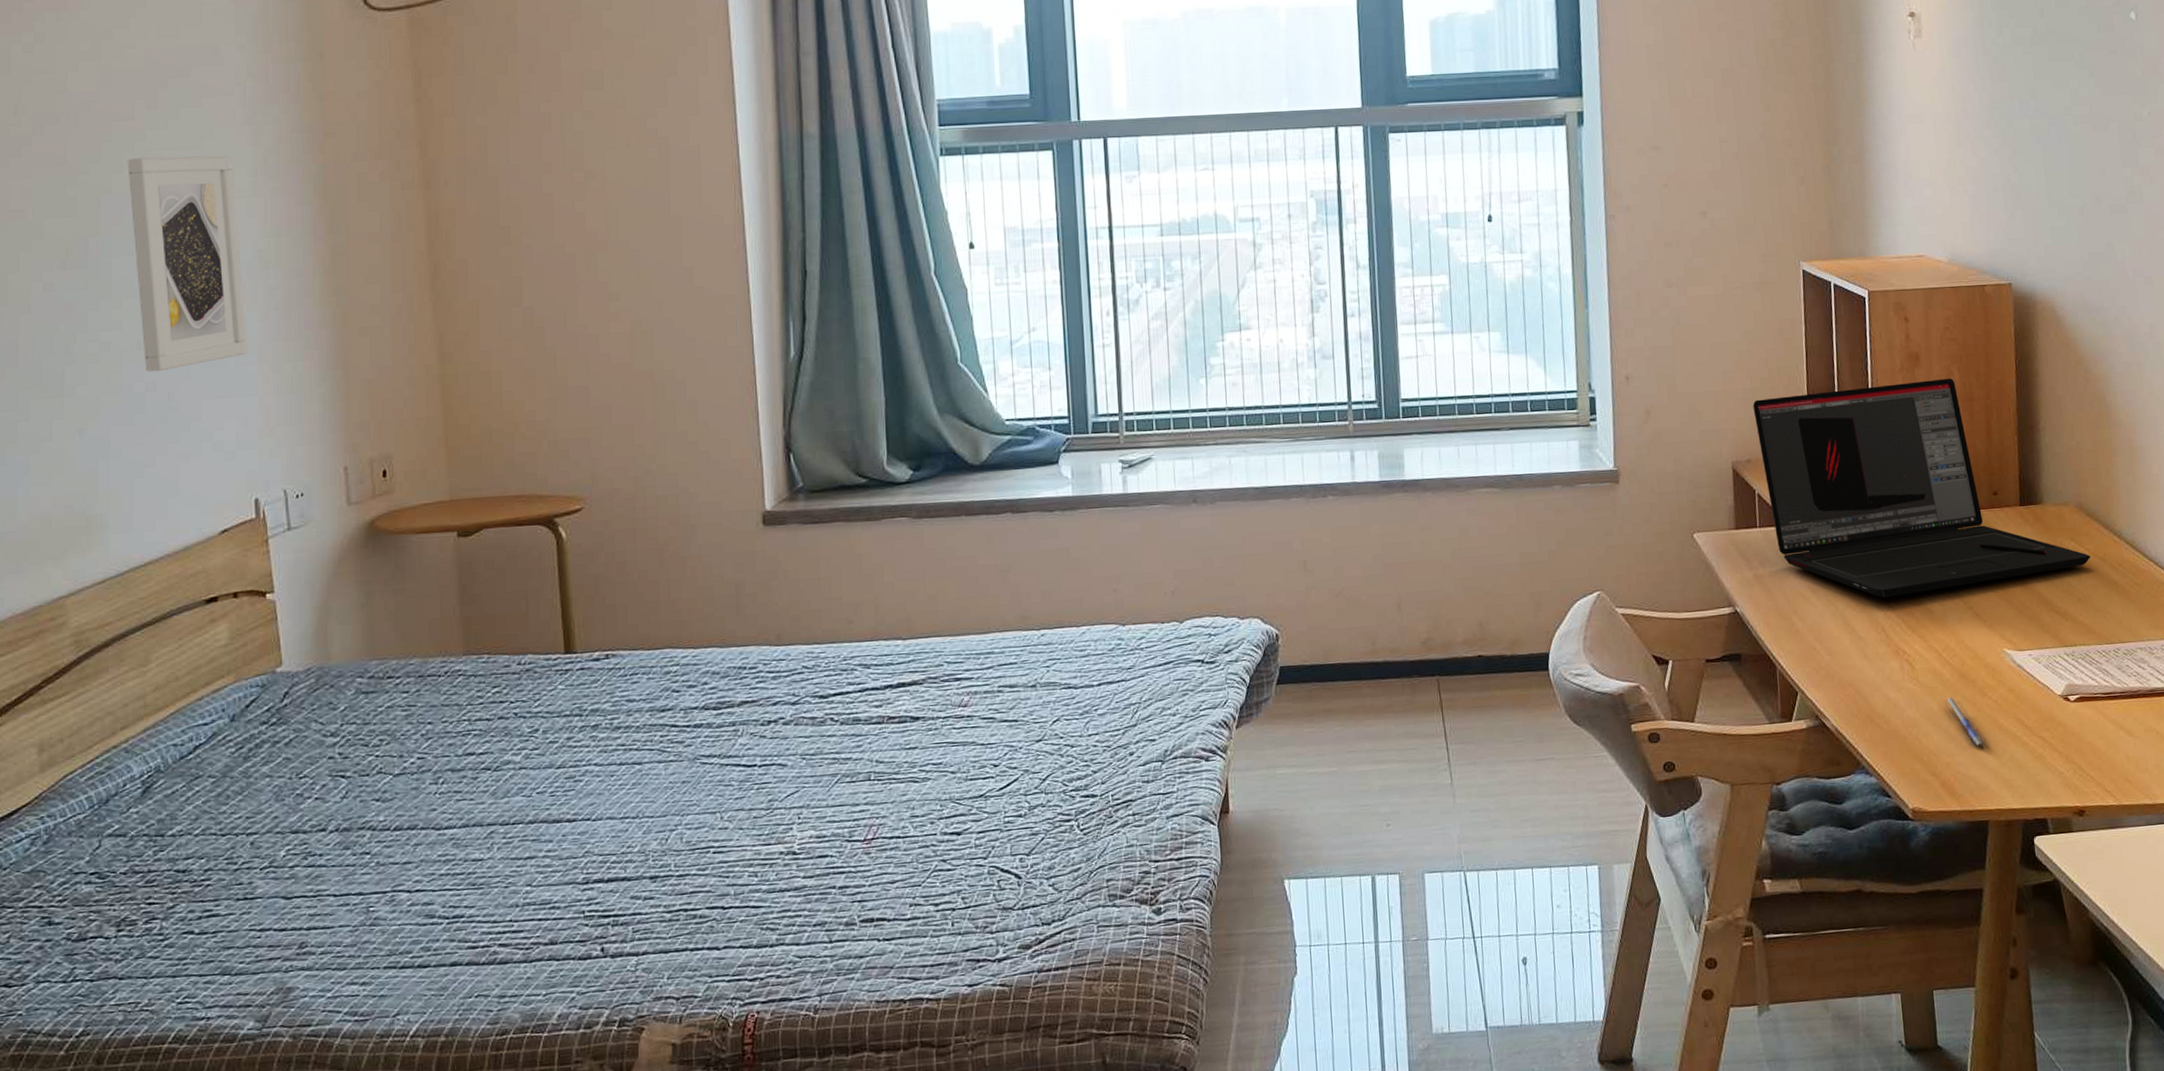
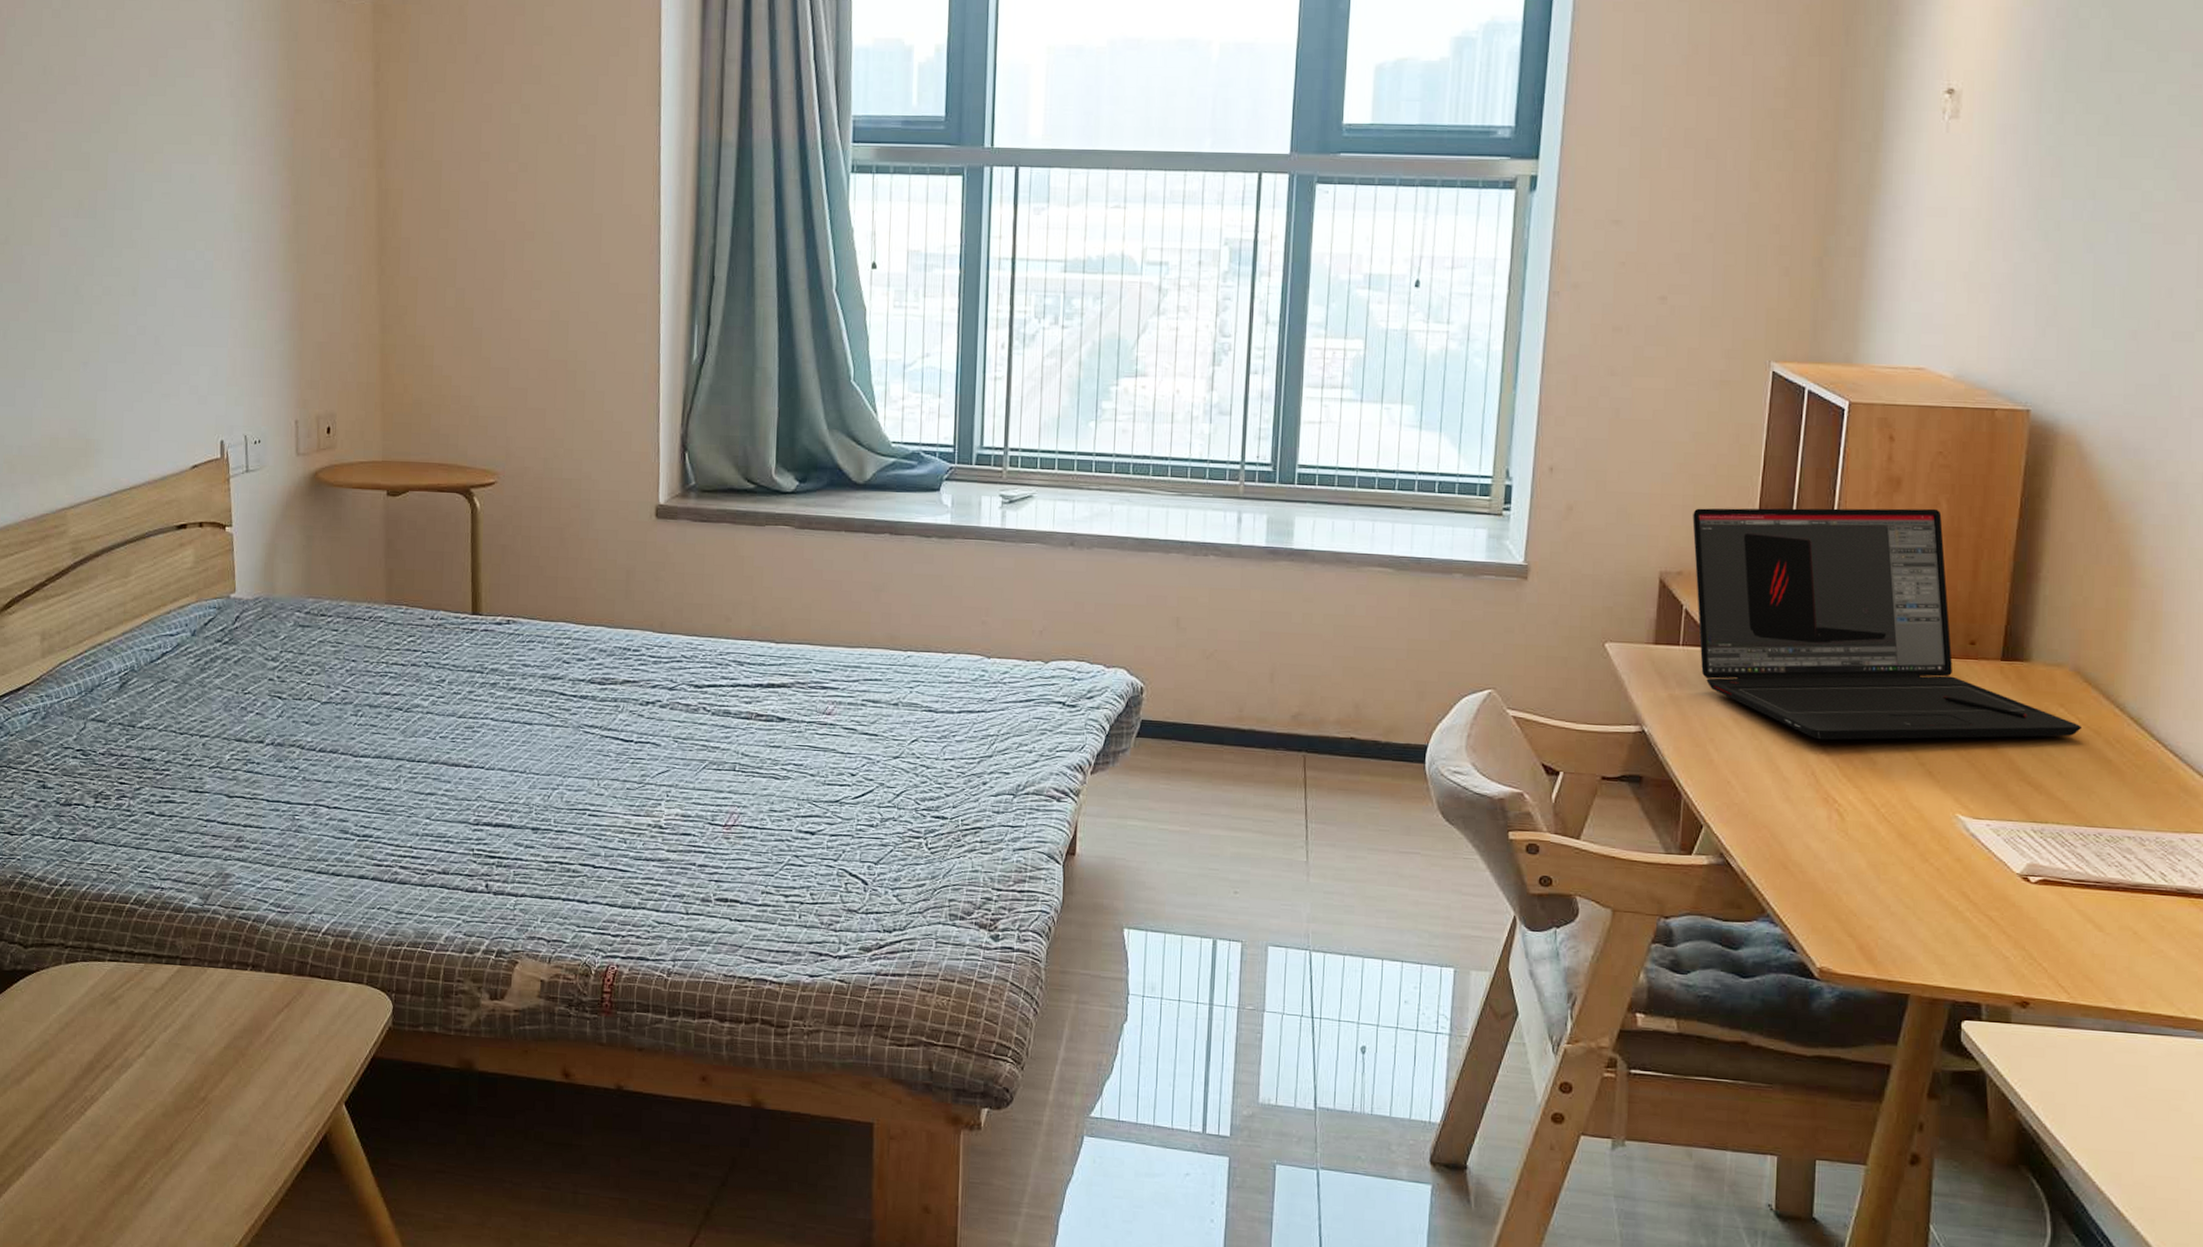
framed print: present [127,156,248,372] -> none [131,121,222,318]
pen: present [1943,697,1990,747] -> none [1874,857,1923,917]

